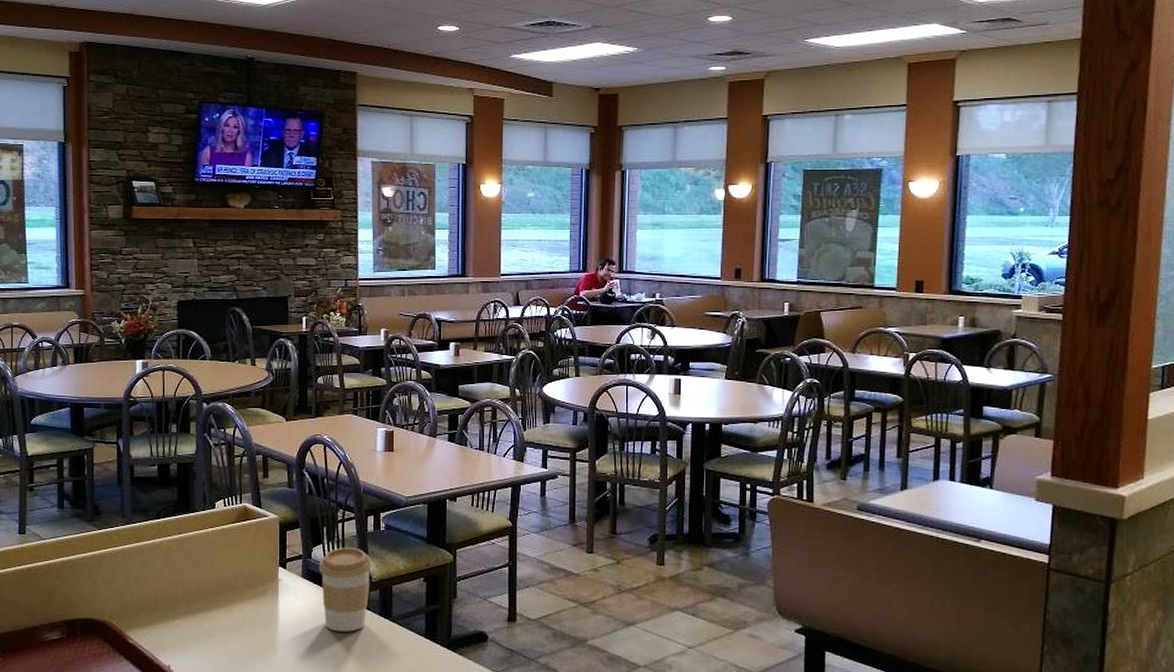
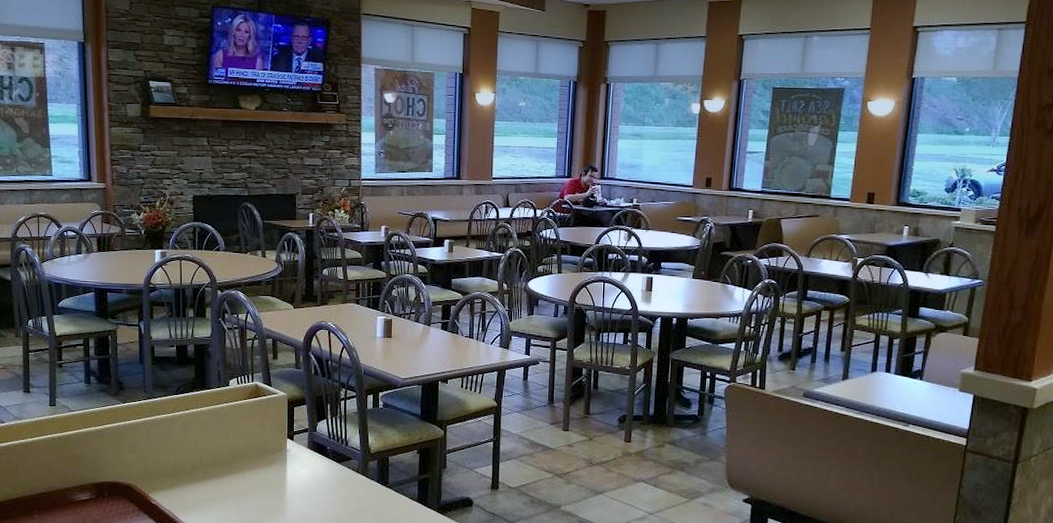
coffee cup: present [319,547,373,632] -> none [323,422,372,497]

